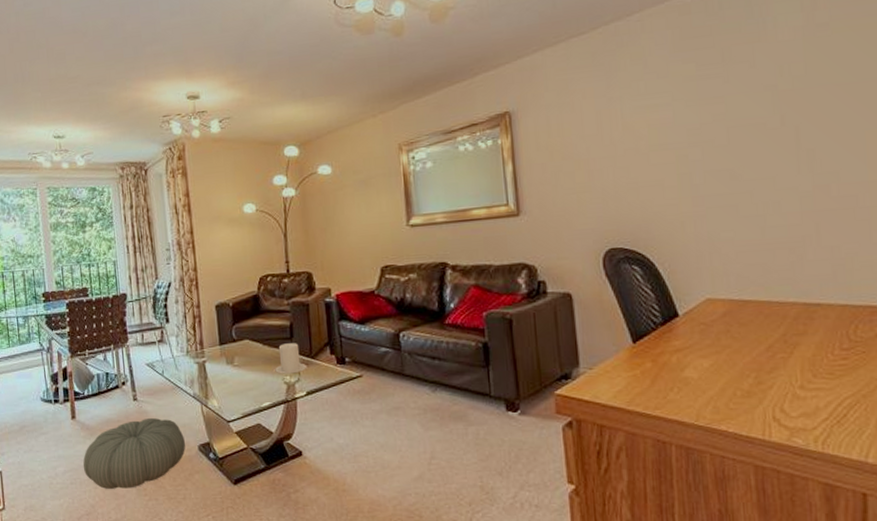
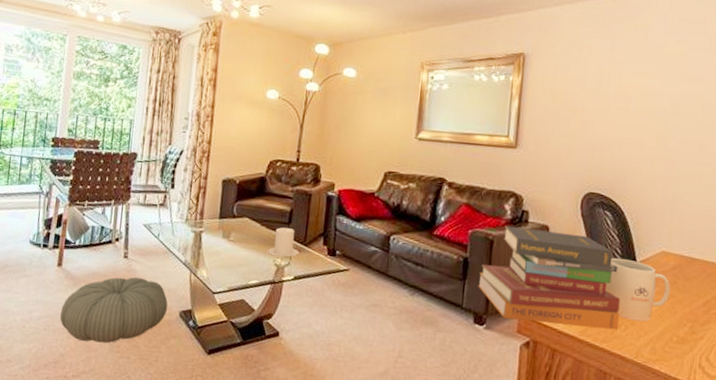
books: none [503,296,671,400] -> present [478,225,621,330]
mug: none [647,314,725,381] -> present [605,257,671,322]

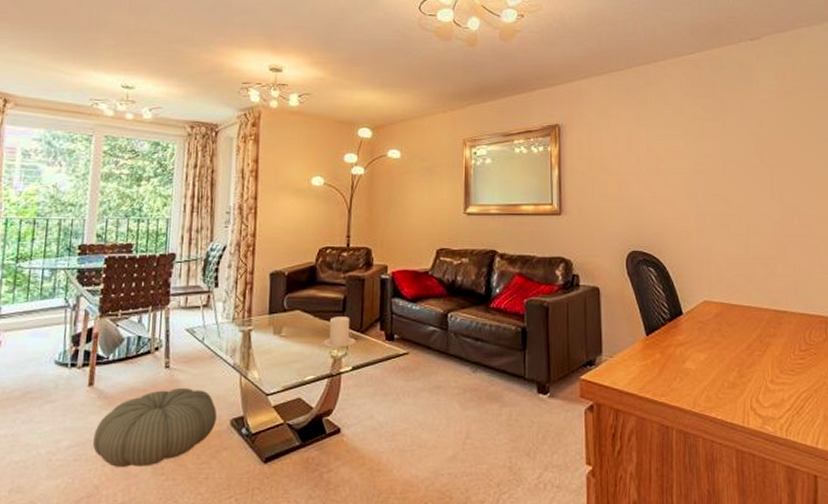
books: present [478,225,621,330] -> none [538,291,675,384]
mug: present [605,257,671,322] -> none [657,311,717,371]

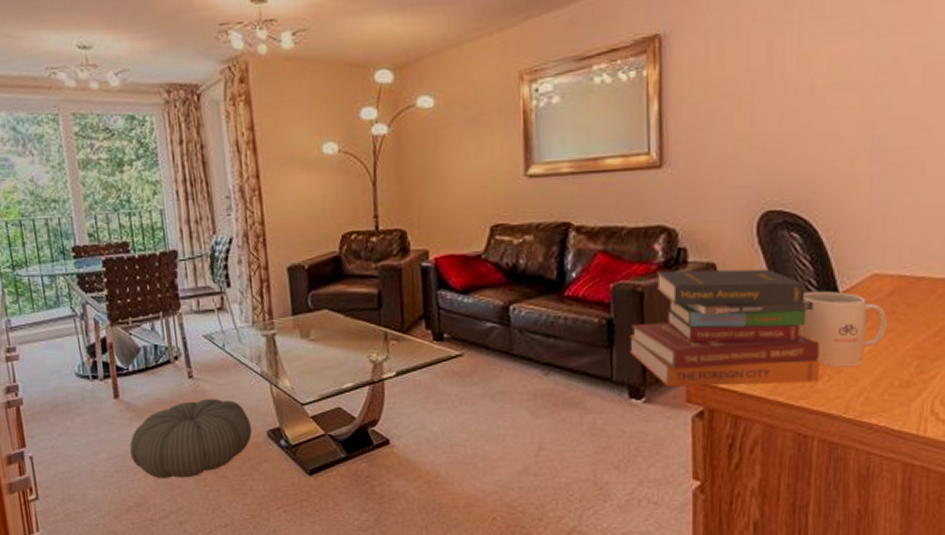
candle: present [323,317,355,349] -> none [359,315,397,352]
books: none [538,291,675,384] -> present [629,268,821,387]
mug: none [657,311,717,371] -> present [798,290,888,368]

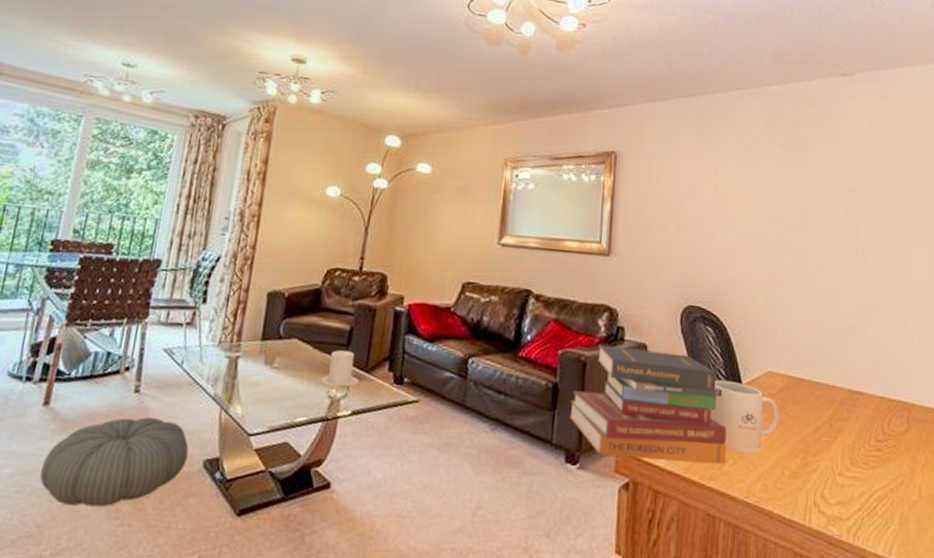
candle: none [359,315,397,352] -> present [320,350,358,389]

